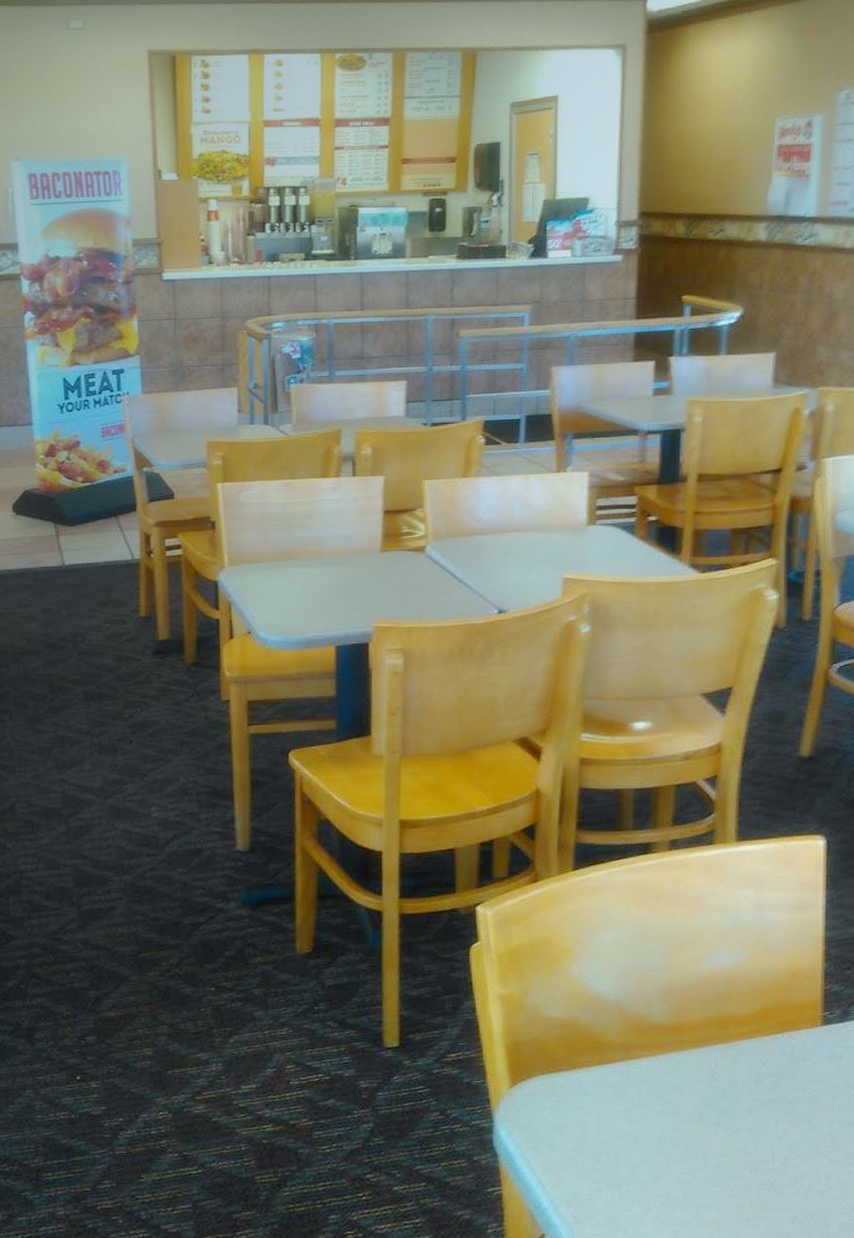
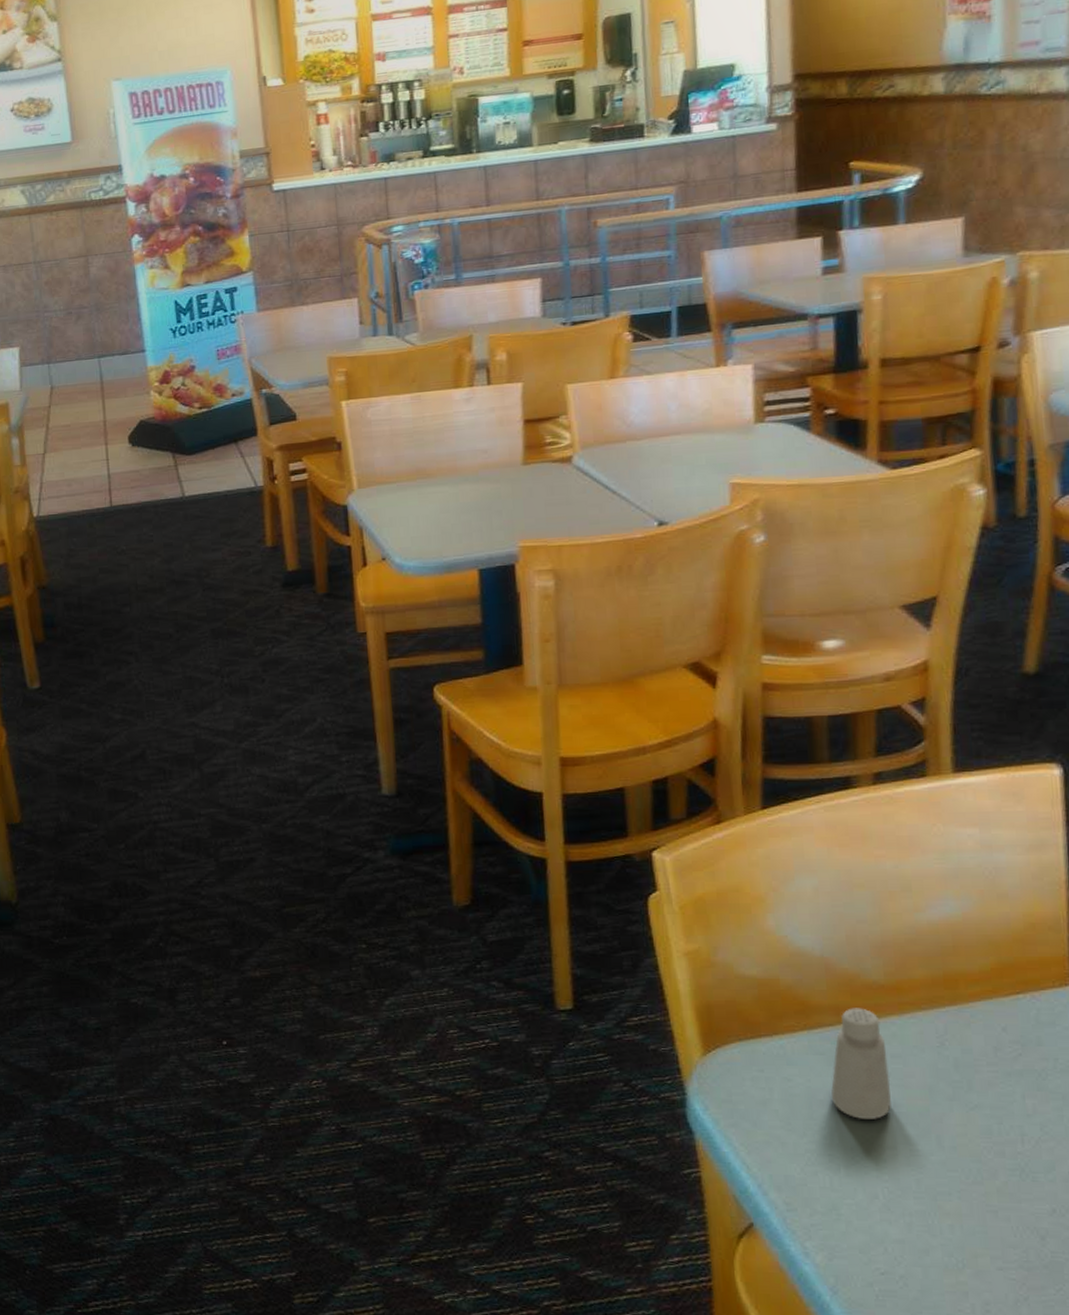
saltshaker: none [617,1045,668,1142] -> present [830,1008,891,1119]

